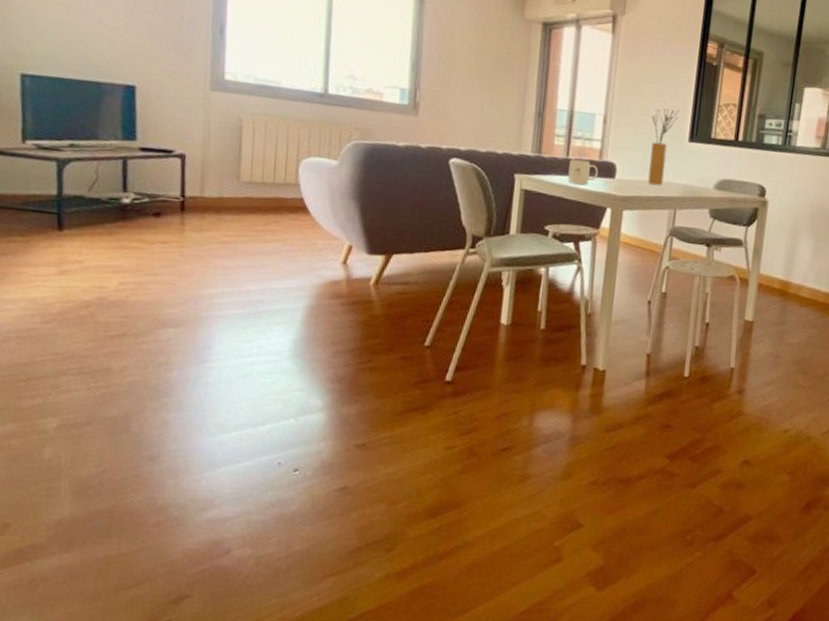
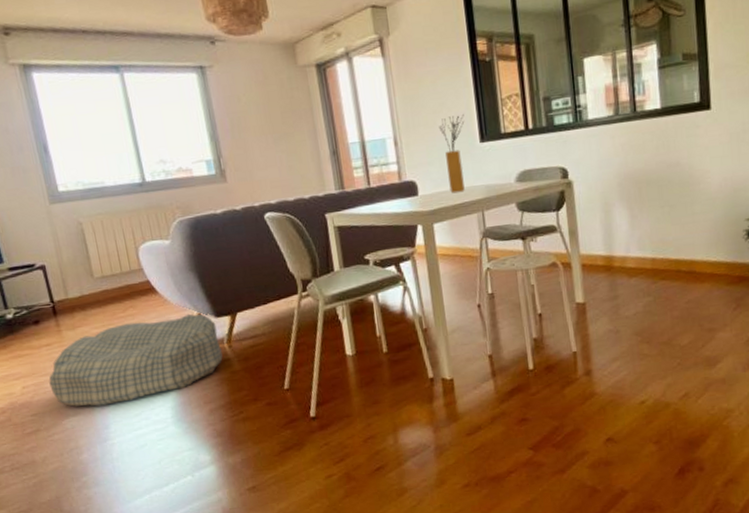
dog bed: none [153,238,367,323] -> present [49,313,223,407]
mug: present [567,159,598,185] -> none [372,185,402,211]

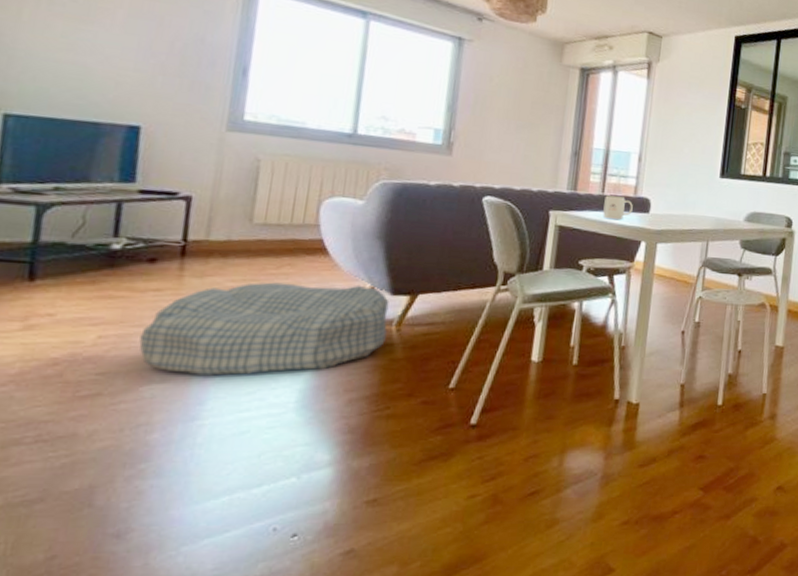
mug: none [372,185,402,211] -> present [602,195,633,220]
vase: present [438,115,465,194] -> none [681,147,711,220]

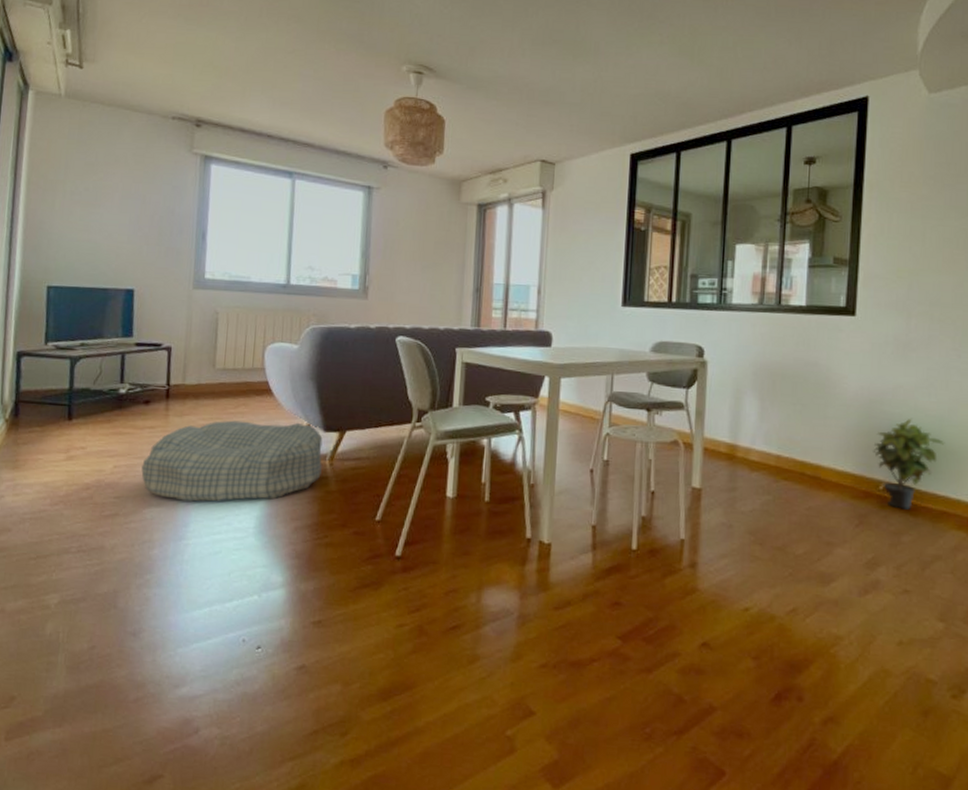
mug: present [602,195,633,220] -> none [506,330,535,355]

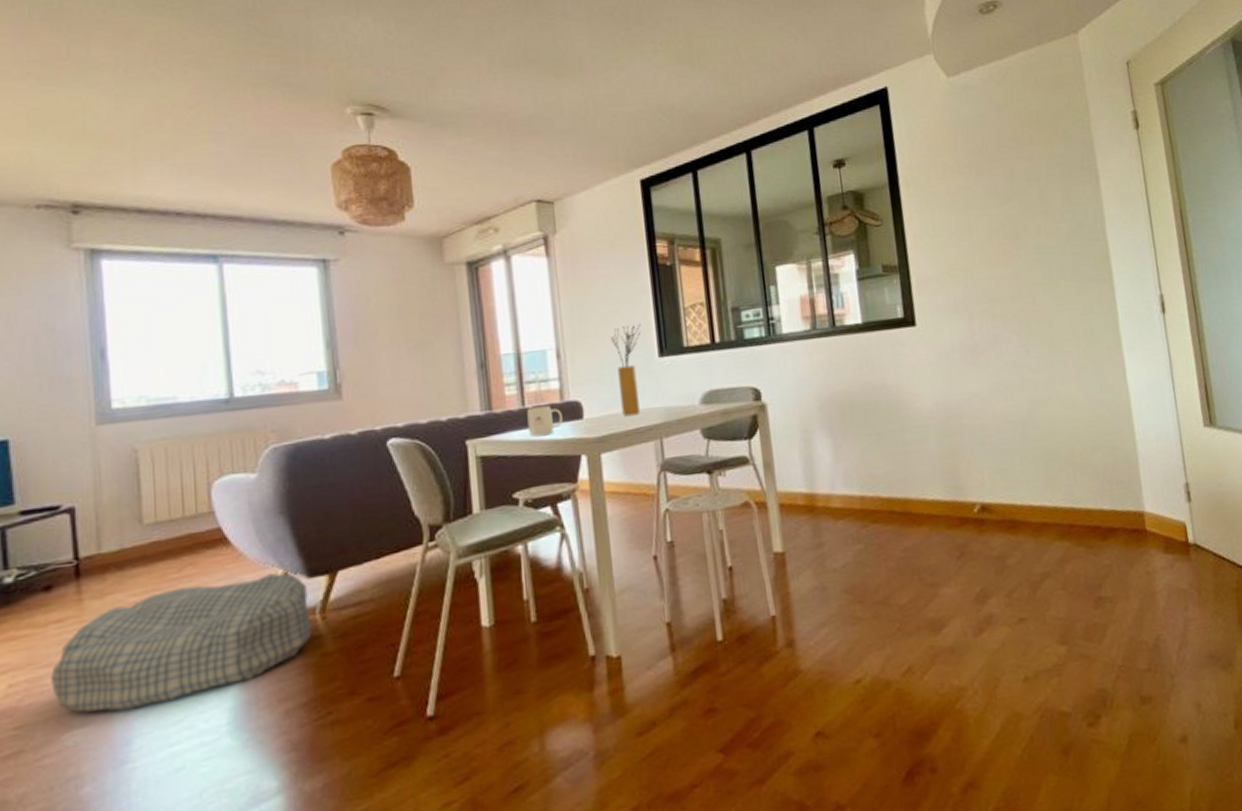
mug: none [506,330,535,355] -> present [527,406,563,437]
vase: none [583,276,611,352] -> present [610,324,641,417]
potted plant: present [873,418,945,510] -> none [960,427,1031,530]

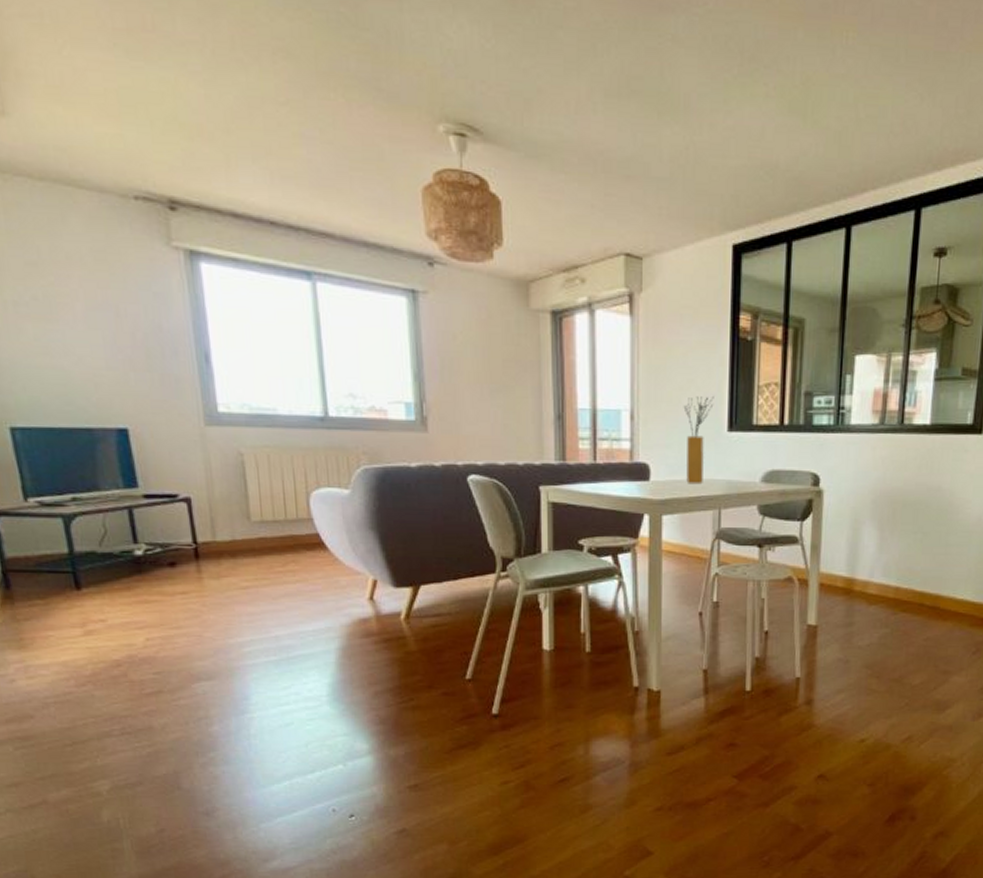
dog bed: present [51,572,312,713] -> none [180,580,397,672]
mug: present [527,406,563,437] -> none [598,464,630,492]

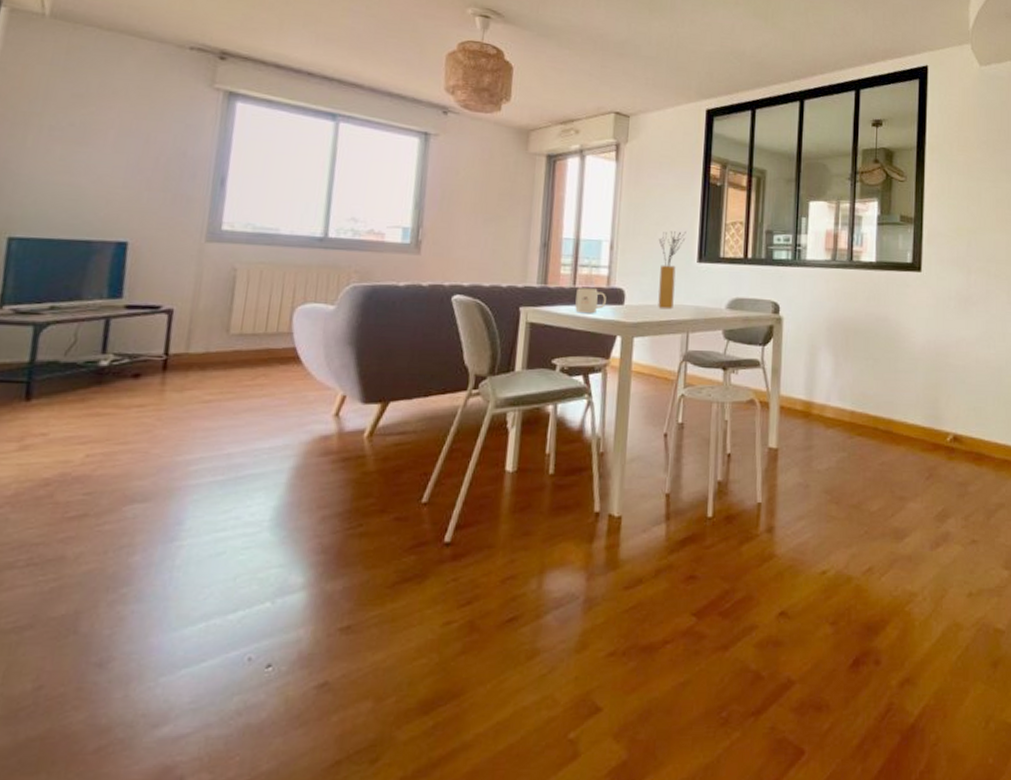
mug: none [598,464,630,492] -> present [575,288,606,314]

